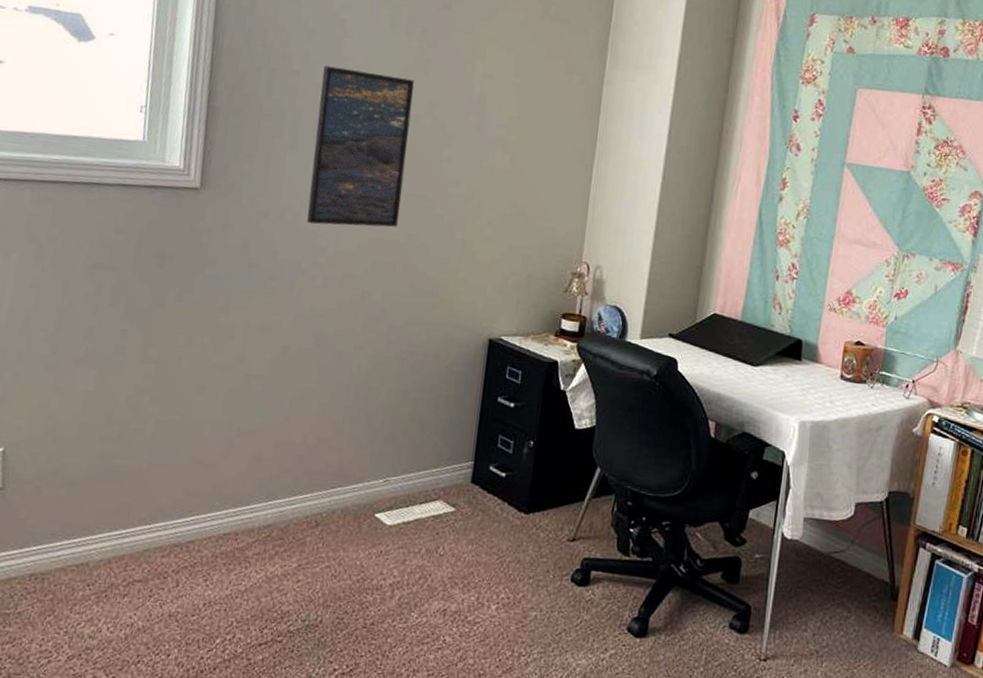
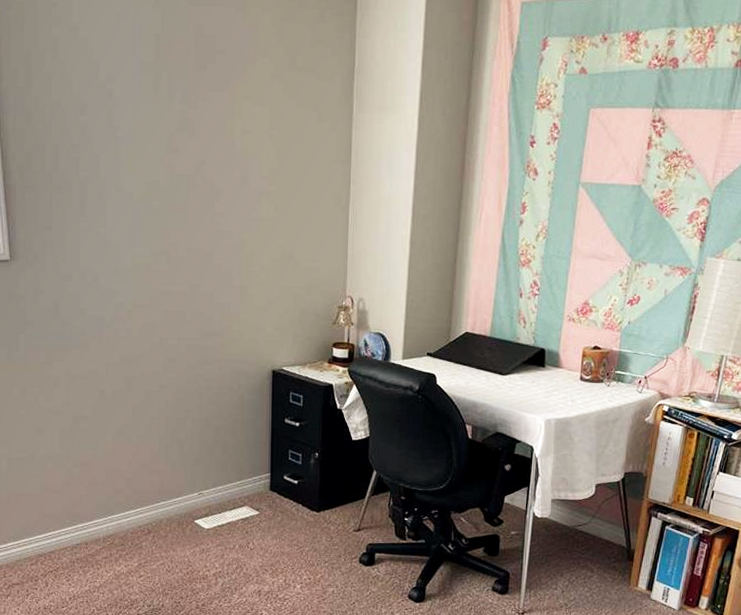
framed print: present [307,65,414,227] -> none [100,136,183,283]

